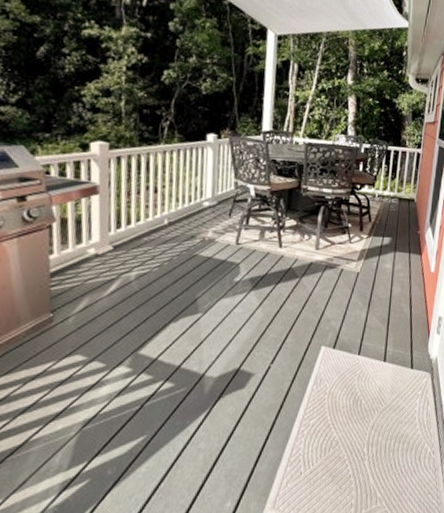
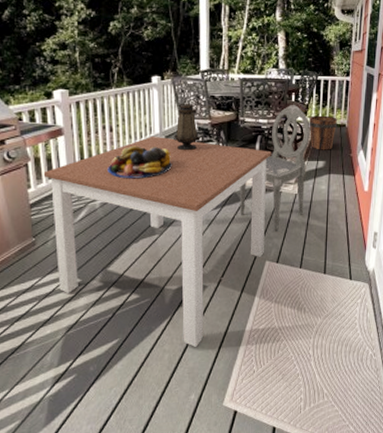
dining table: none [70,200,335,446] -> present [43,135,271,348]
fruit bowl: none [148,210,223,249] -> present [108,146,172,179]
lantern: none [227,165,258,220] -> present [174,103,201,151]
dining chair: none [296,174,377,313] -> present [239,104,310,231]
bucket: none [376,188,406,226] -> present [309,115,337,150]

